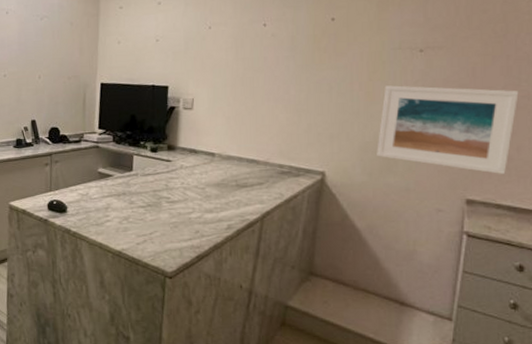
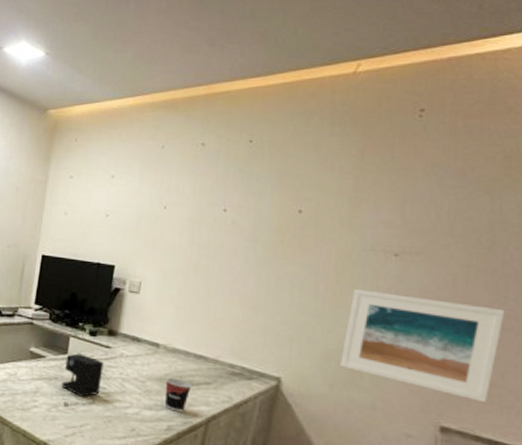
coffee maker: none [130,169,166,217] -> present [62,353,104,406]
cup: none [222,182,246,212] -> present [164,377,192,412]

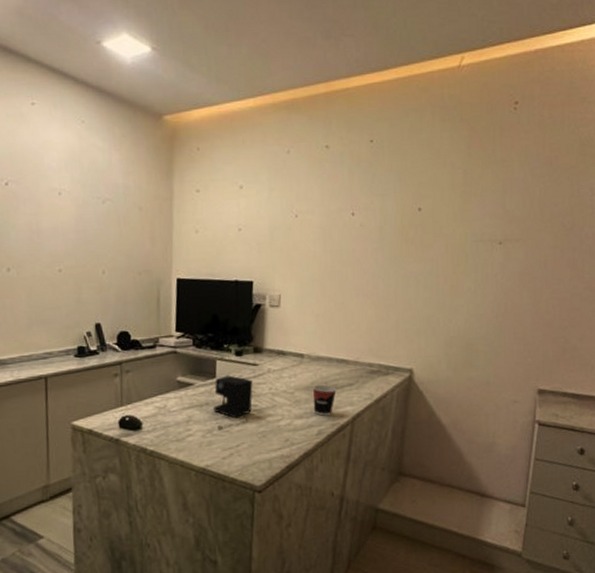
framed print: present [340,289,505,403] -> none [460,278,582,364]

